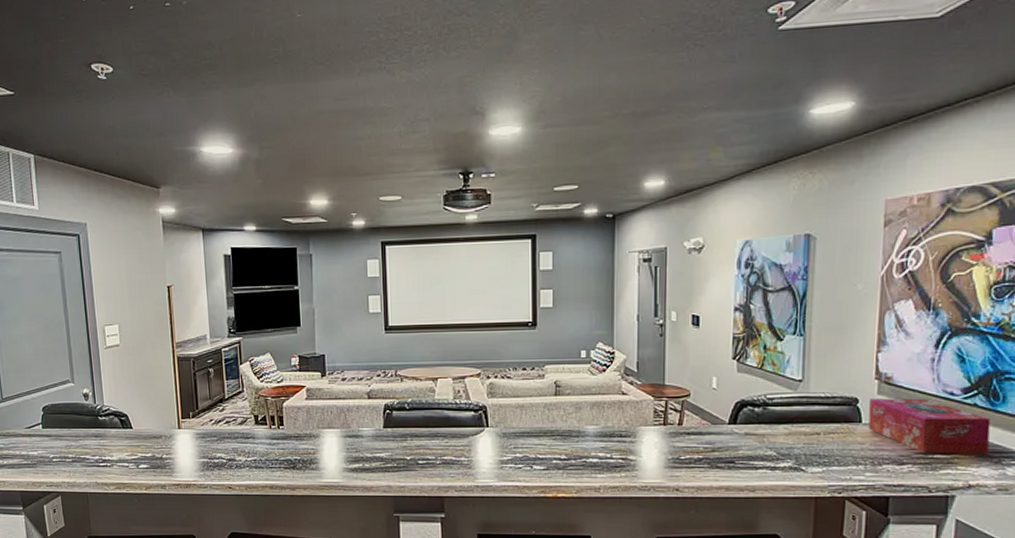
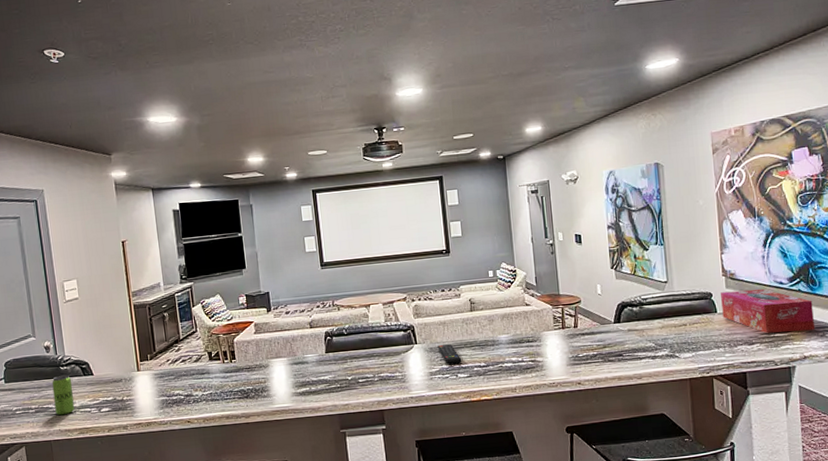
beverage can: none [90,425,112,468] -> present [52,374,75,416]
remote control: none [512,430,539,455] -> present [437,344,462,365]

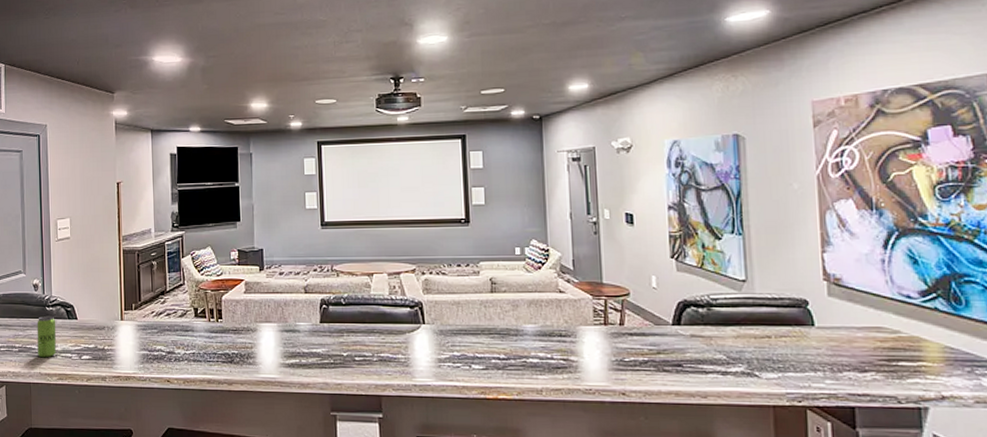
remote control: present [437,344,462,365] -> none [449,327,477,353]
tissue box: present [721,288,816,333] -> none [821,301,960,363]

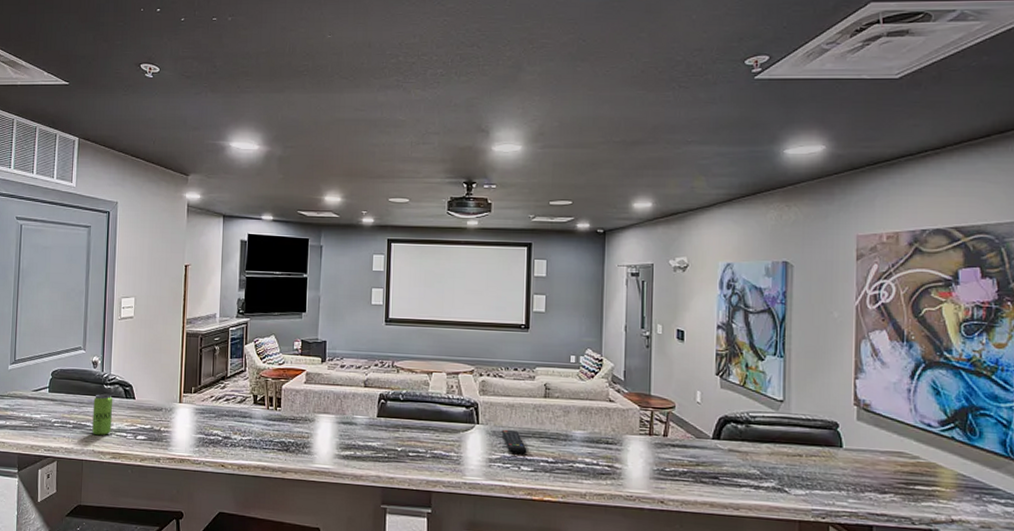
remote control: none [449,327,477,353] -> present [501,429,527,455]

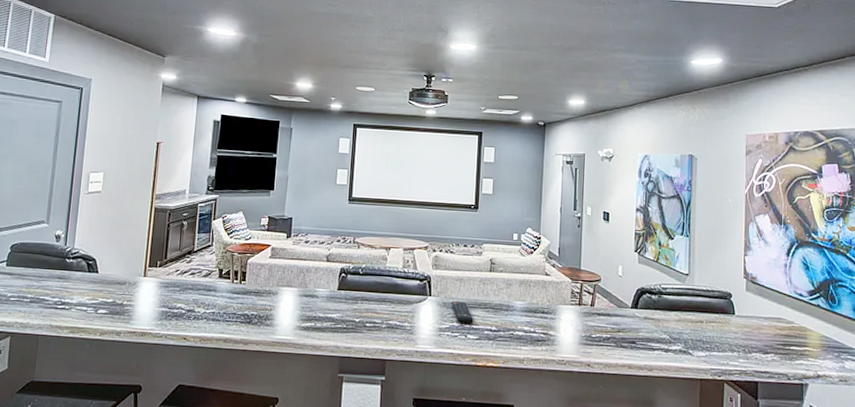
beverage can: present [92,393,113,436] -> none [50,267,75,310]

